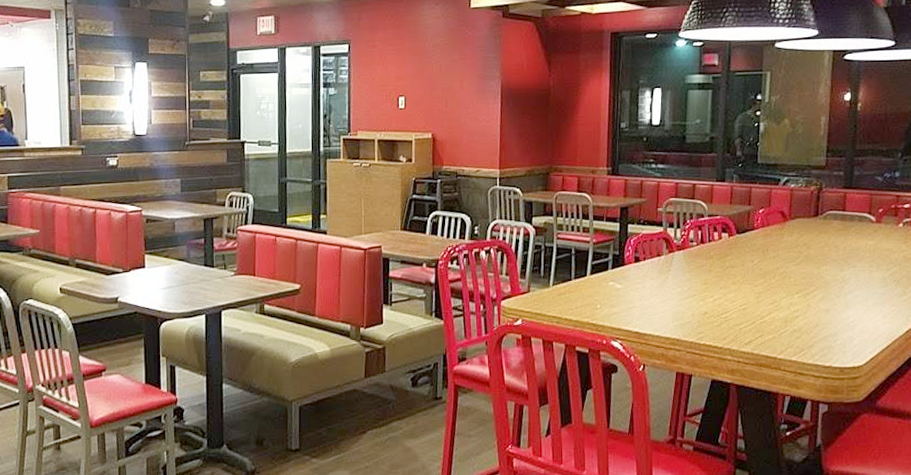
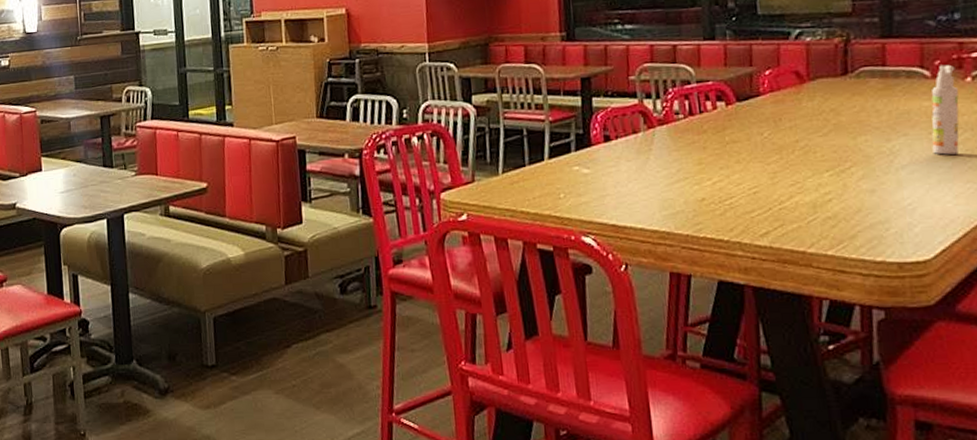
spray bottle: none [871,212,893,284] -> present [931,64,959,155]

